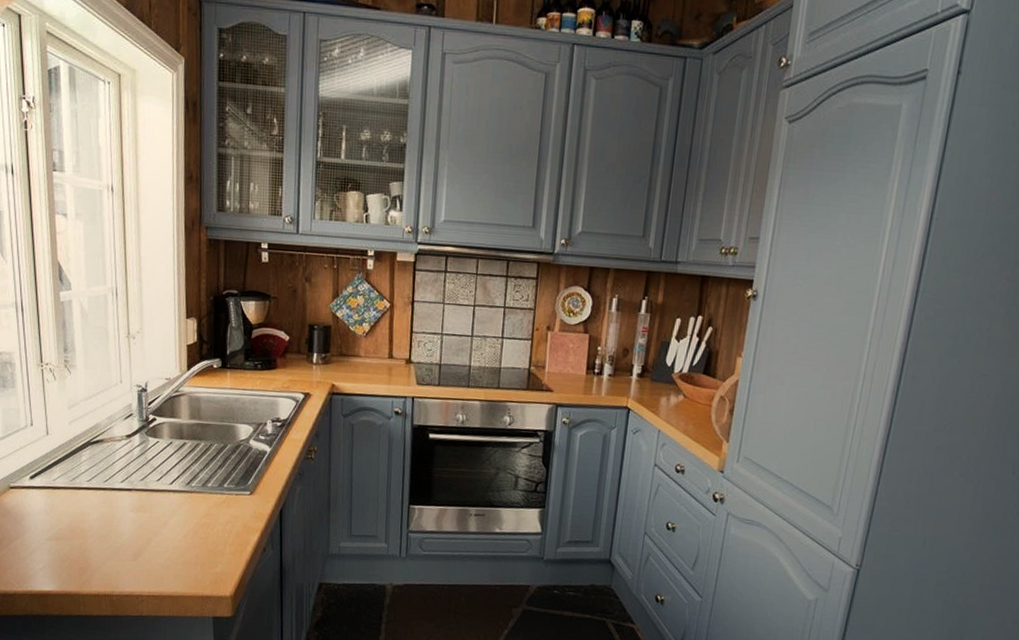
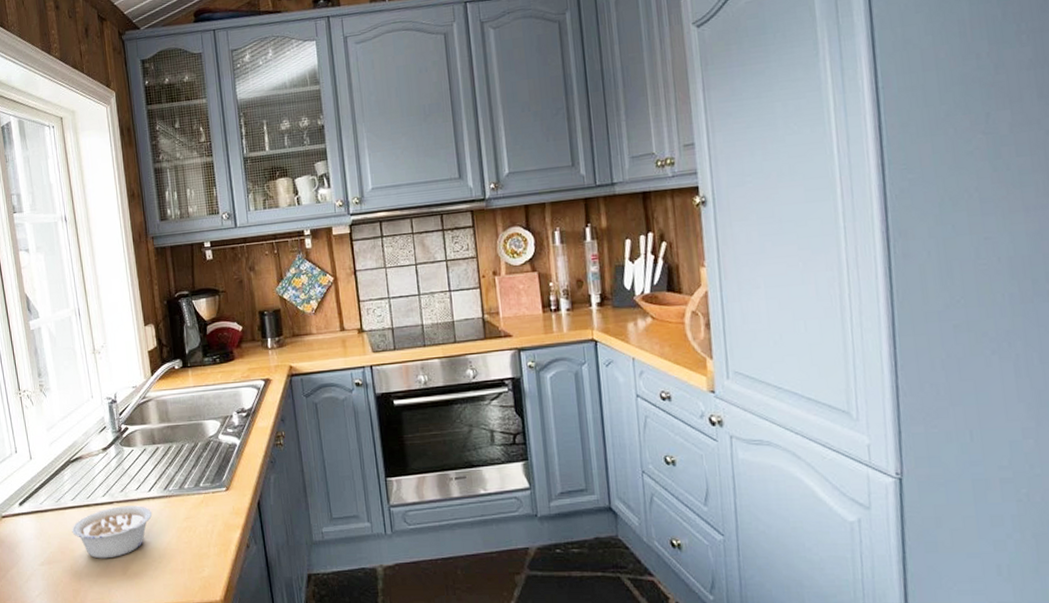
legume: none [84,494,172,543] -> present [71,505,153,559]

